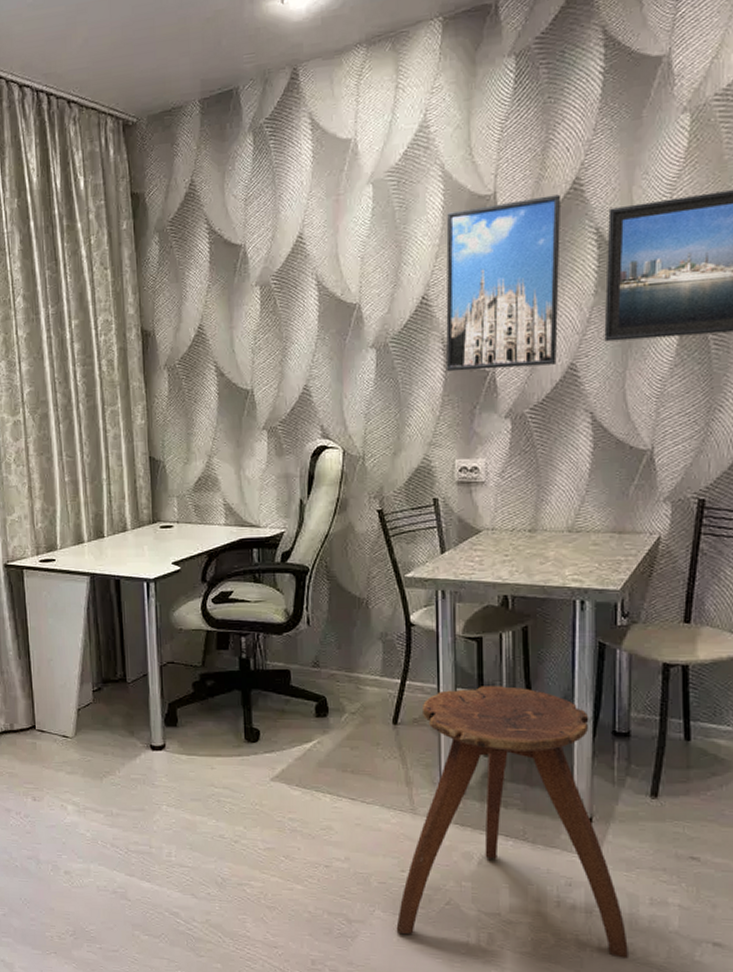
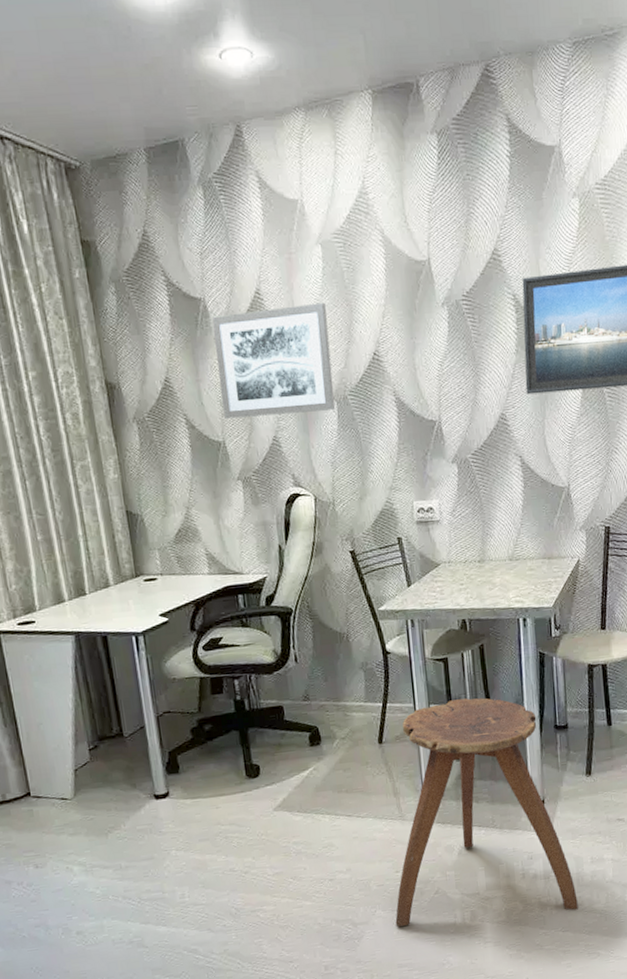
wall art: none [250,244,375,367] -> present [211,302,336,419]
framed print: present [446,194,562,372] -> none [390,263,490,422]

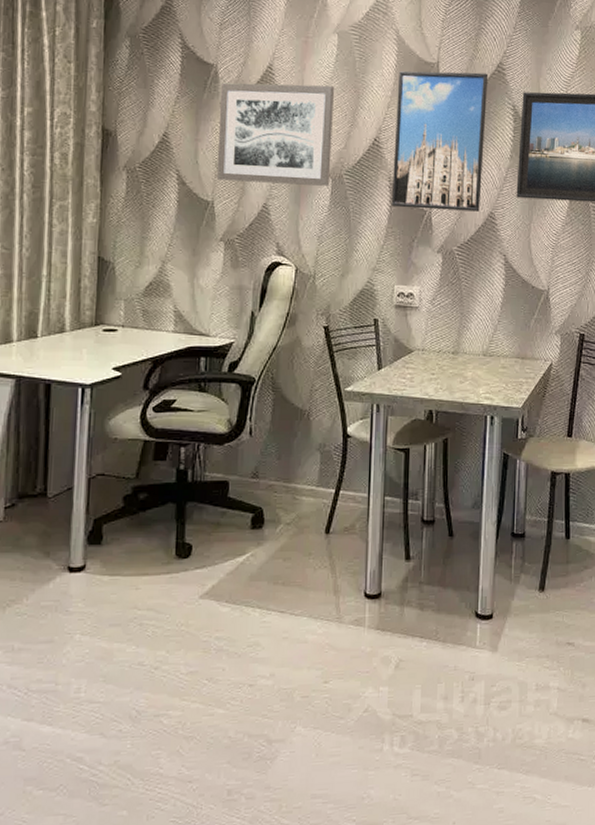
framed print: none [390,263,490,422] -> present [392,71,489,212]
stool: present [395,698,579,927] -> none [315,494,519,749]

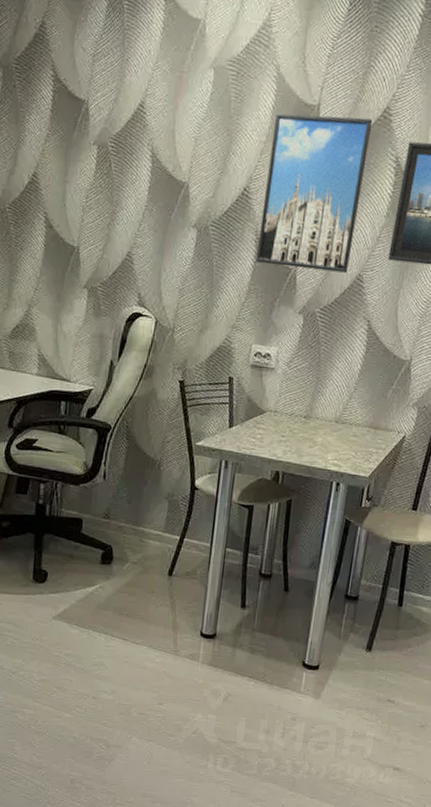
wall art: present [217,82,334,186] -> none [84,120,206,237]

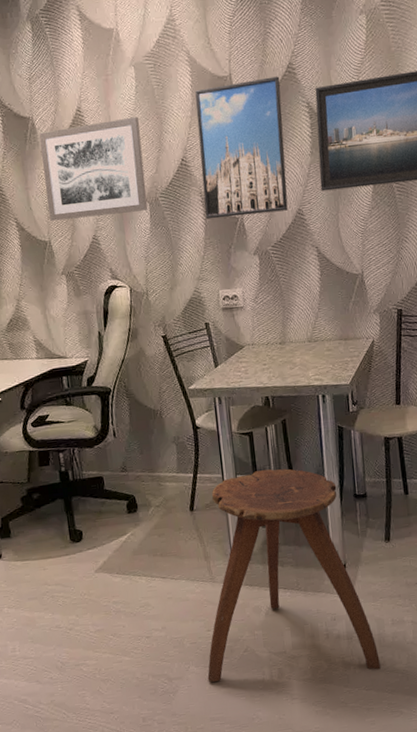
wall art: none [84,120,206,237] -> present [38,116,148,221]
stool: none [148,548,332,780] -> present [207,469,382,683]

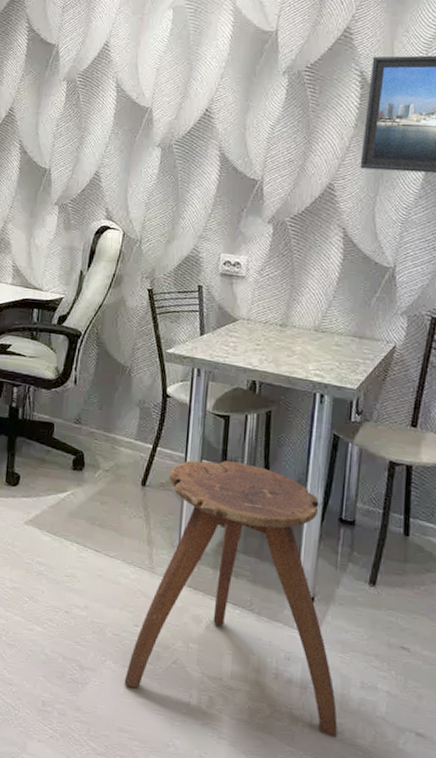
wall art: present [38,116,148,221] -> none [55,59,167,156]
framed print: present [195,76,288,220] -> none [221,38,333,183]

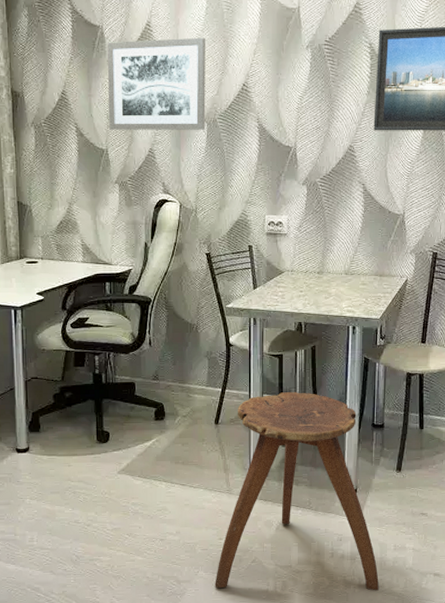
wall art: none [55,59,167,156] -> present [106,37,206,130]

